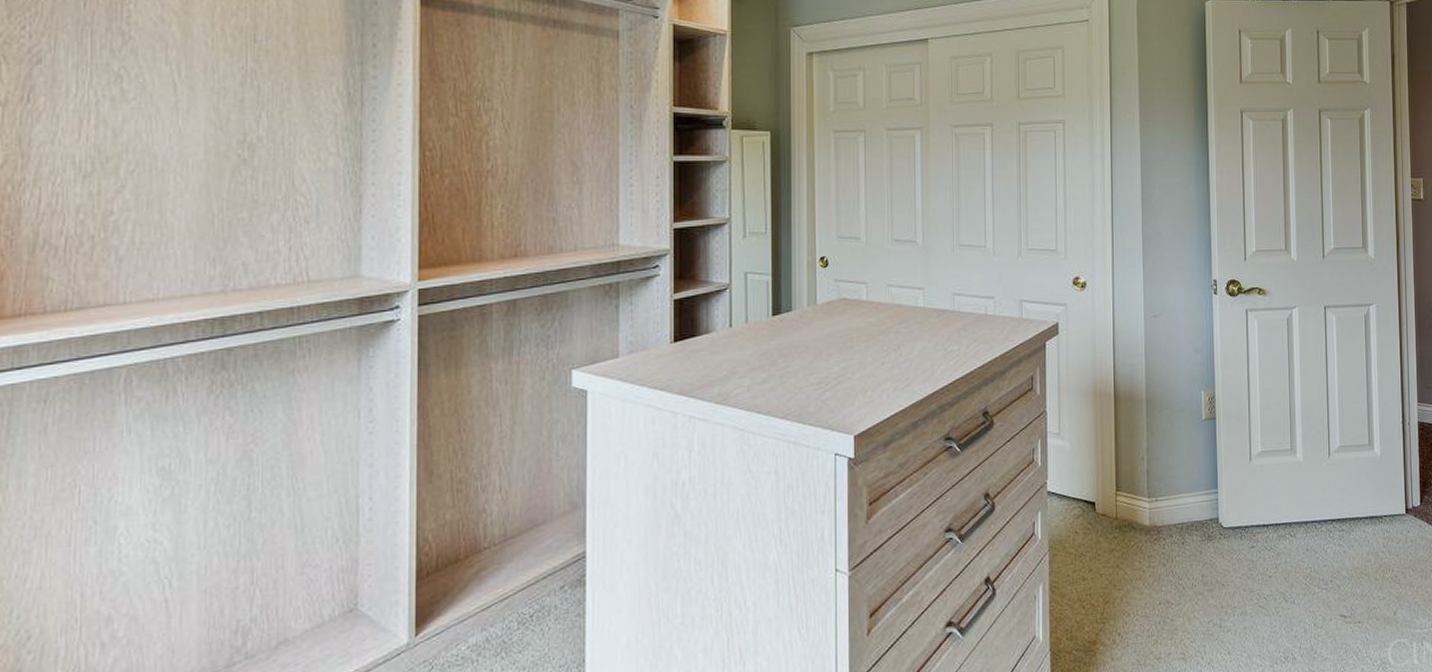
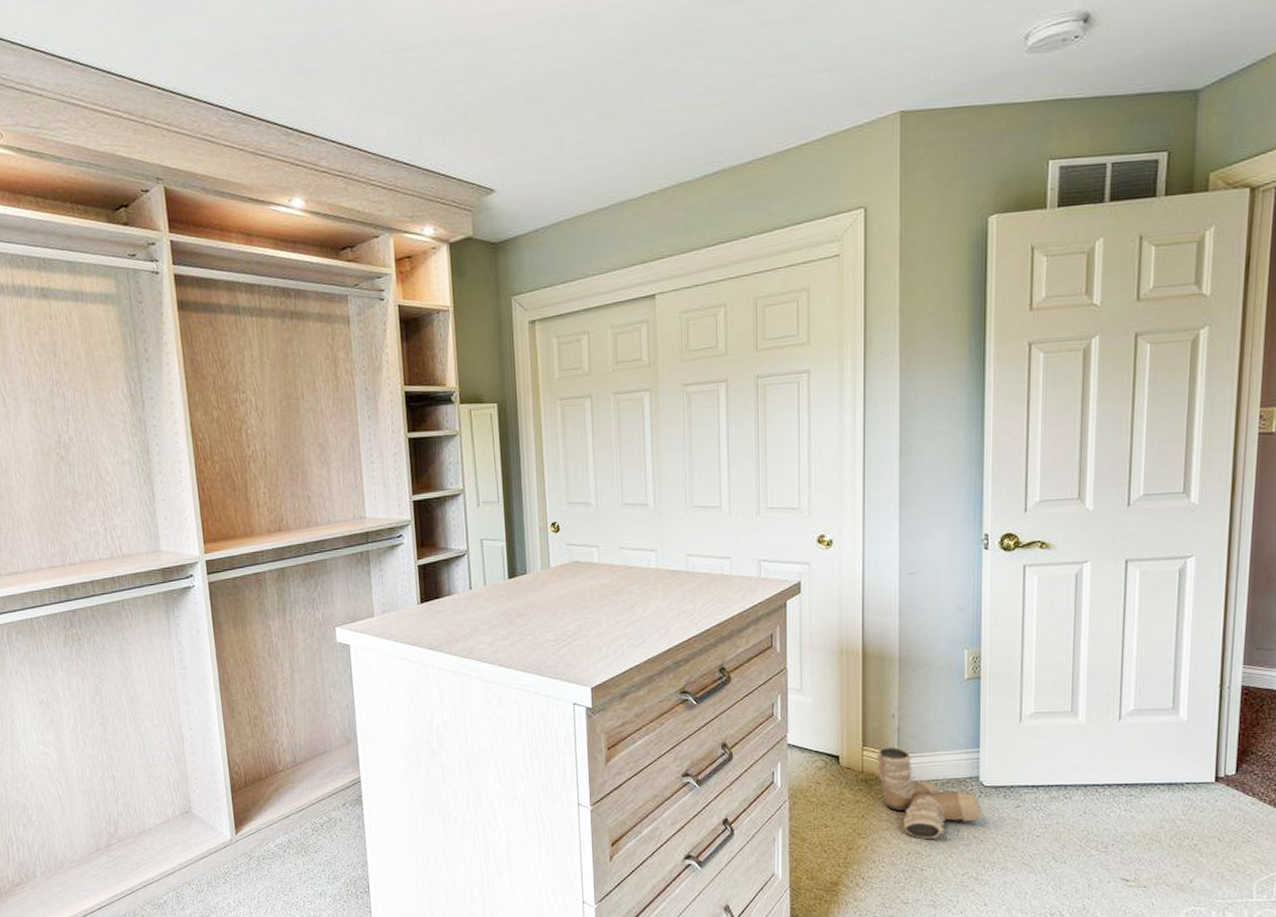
boots: none [1128,490,1222,587] -> present [876,746,981,840]

